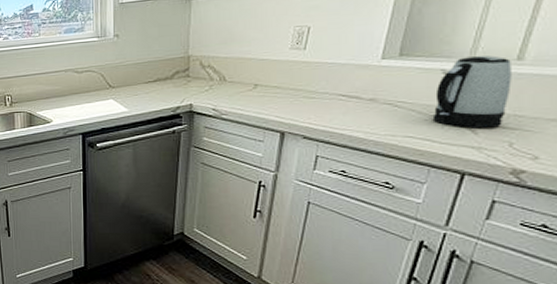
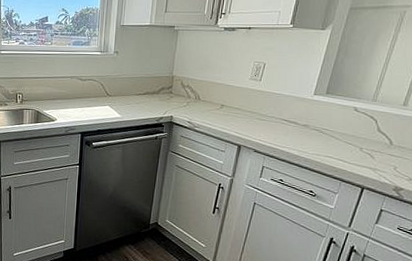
kettle: present [432,55,512,128] -> none [345,100,399,155]

